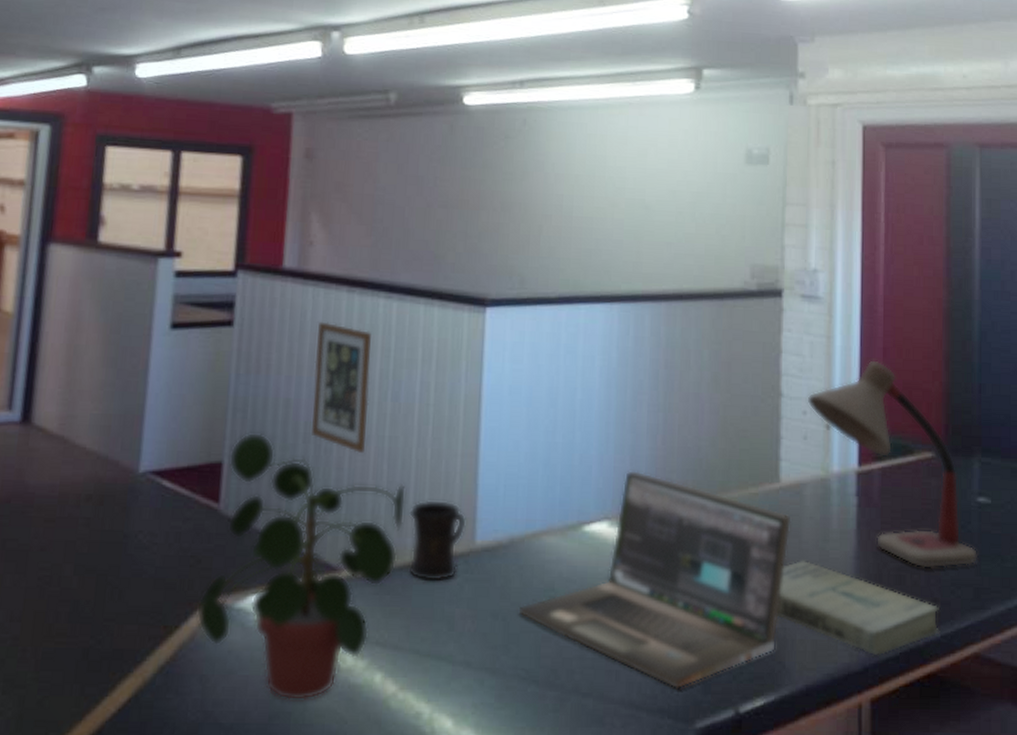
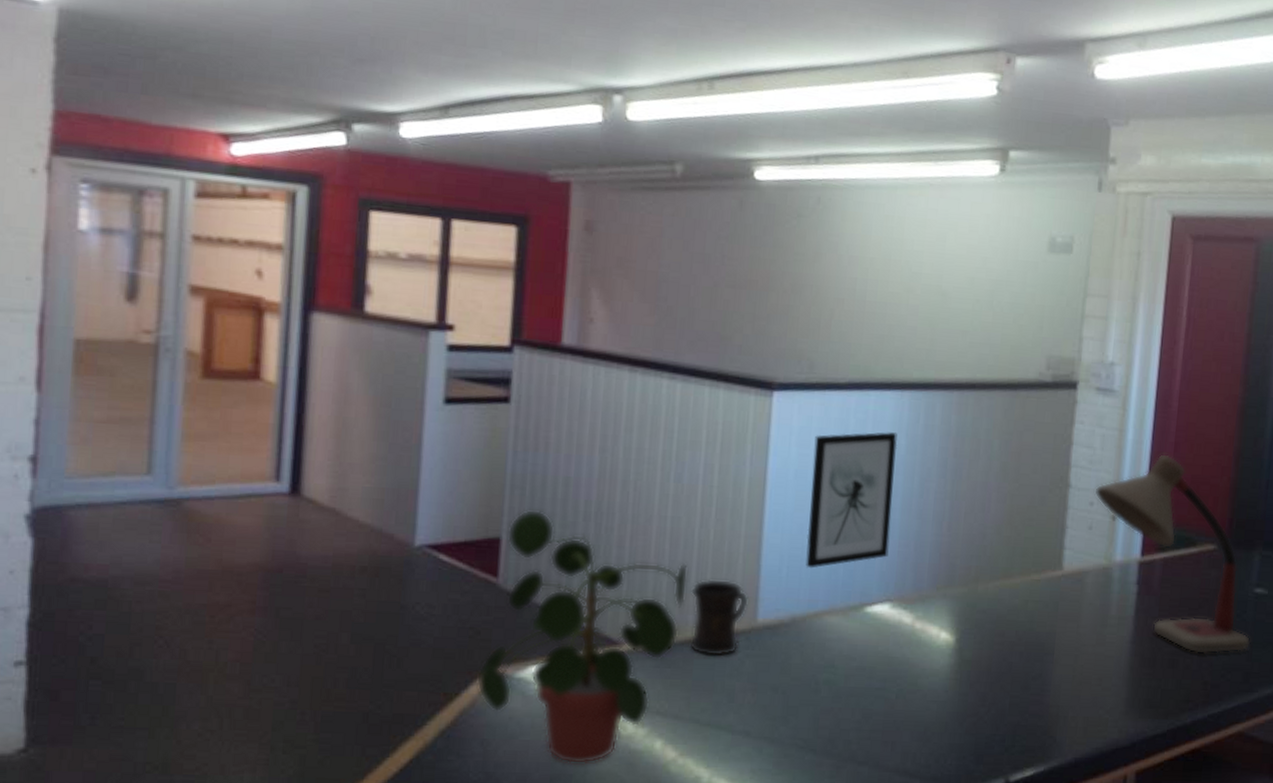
wall art: present [312,321,371,454] -> none [592,400,654,533]
laptop: present [518,469,791,690] -> none [798,554,1071,760]
wall art: none [522,345,609,487] -> present [806,432,898,569]
book: present [777,559,940,656] -> none [1052,643,1209,733]

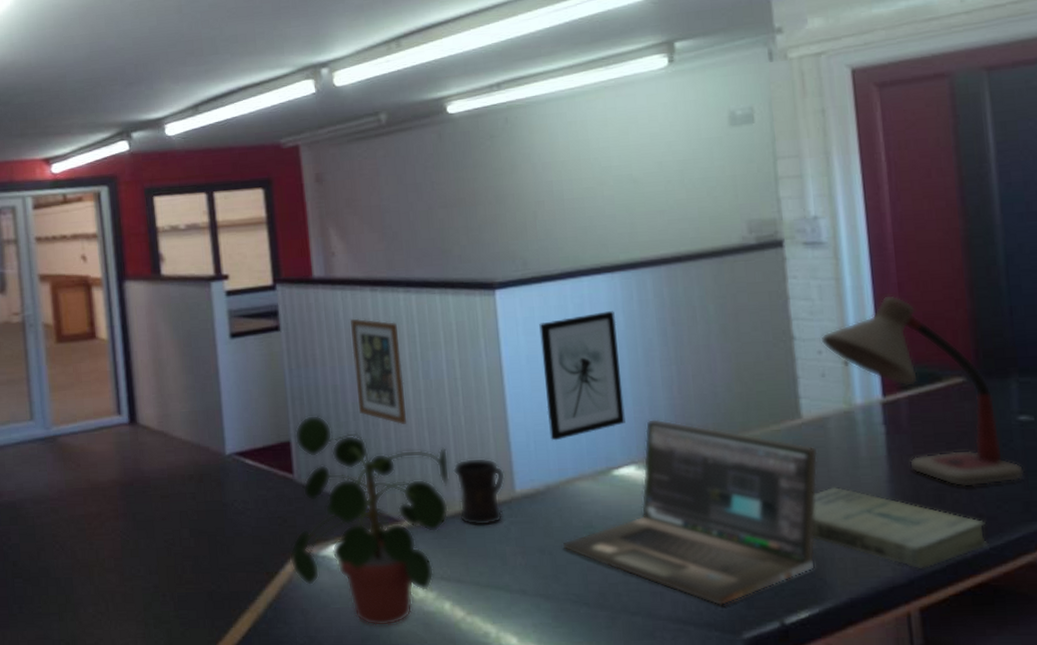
wall art: none [592,400,654,533] -> present [350,318,407,426]
laptop: none [798,554,1071,760] -> present [562,418,818,606]
book: none [1052,643,1209,733] -> present [812,486,989,570]

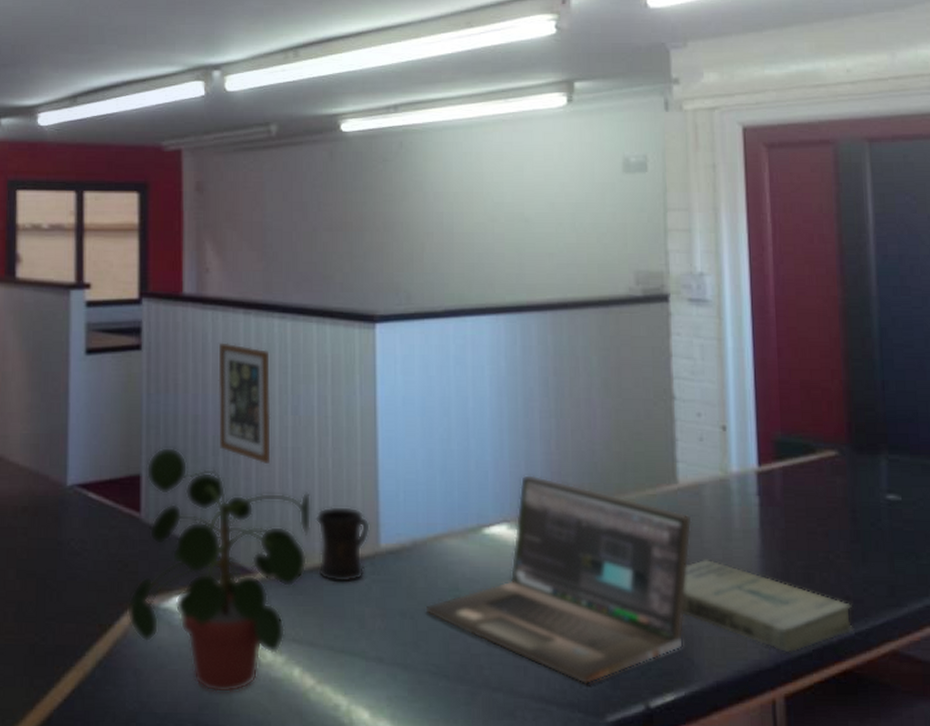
wall art: present [539,311,625,441] -> none [419,355,500,492]
desk lamp: present [821,295,1025,487] -> none [701,360,891,566]

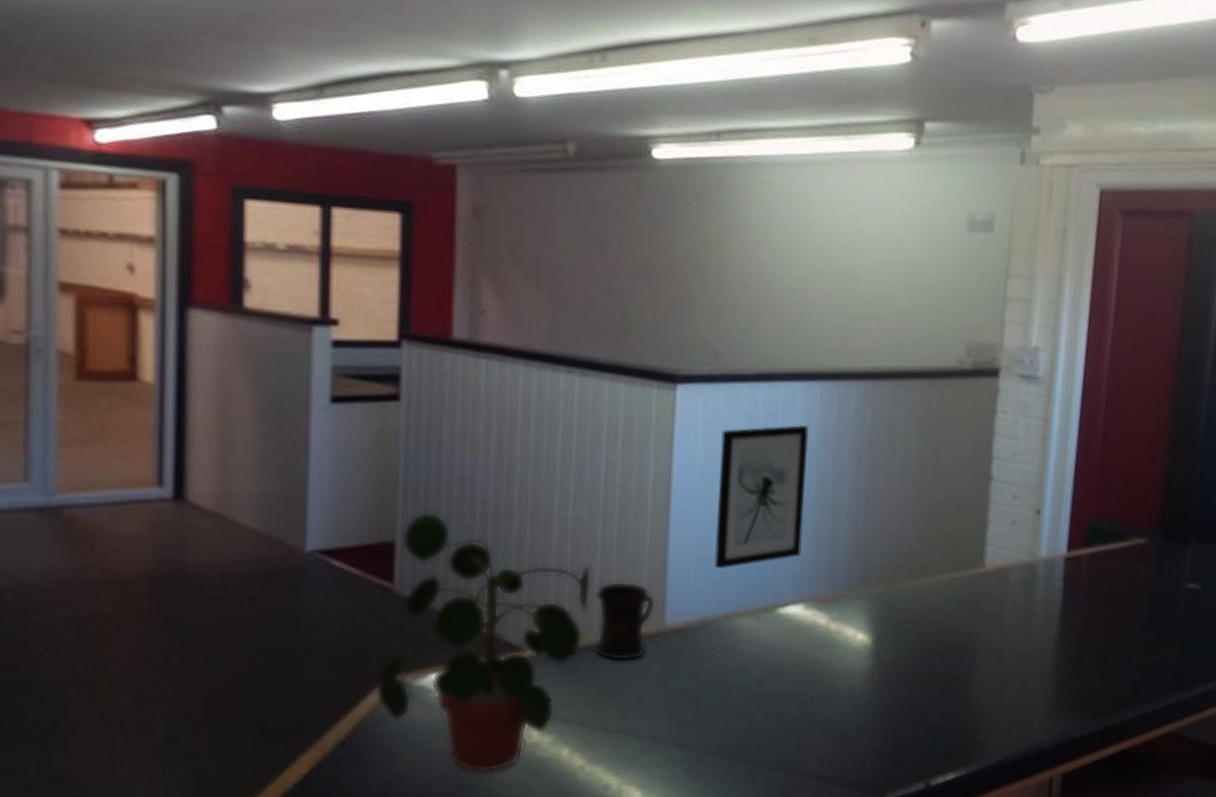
wall art: present [218,342,271,465] -> none [489,397,552,535]
wall art: none [419,355,500,492] -> present [714,425,809,569]
laptop: present [425,474,692,685] -> none [709,553,994,764]
book: present [683,558,855,653] -> none [974,642,1139,734]

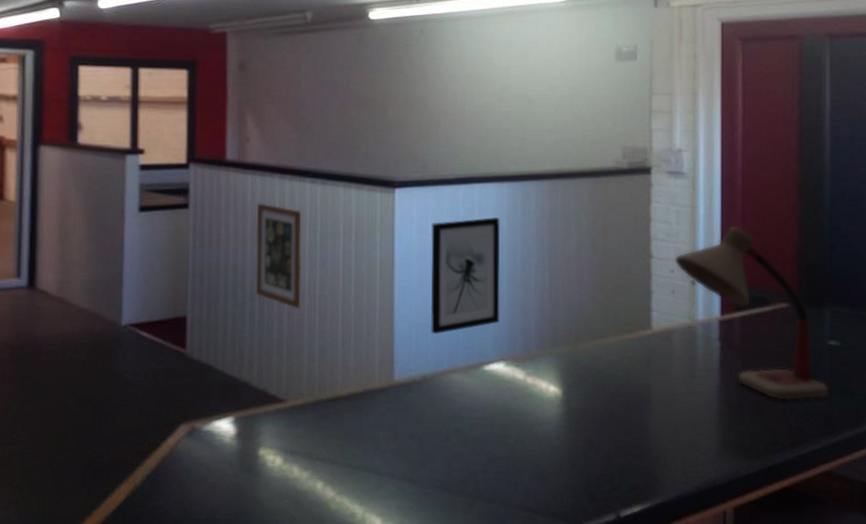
potted plant: present [374,511,592,774] -> none [172,292,336,503]
wall art: none [489,397,552,535] -> present [256,203,302,309]
mug: present [595,581,655,662] -> none [339,345,386,411]
desk lamp: none [1018,444,1183,652] -> present [674,226,830,401]

